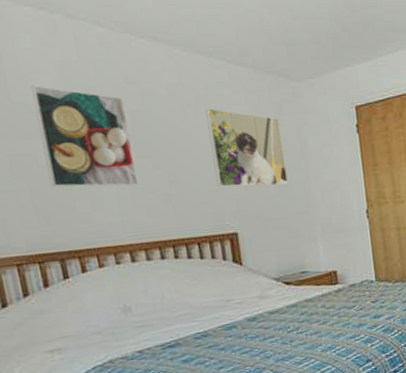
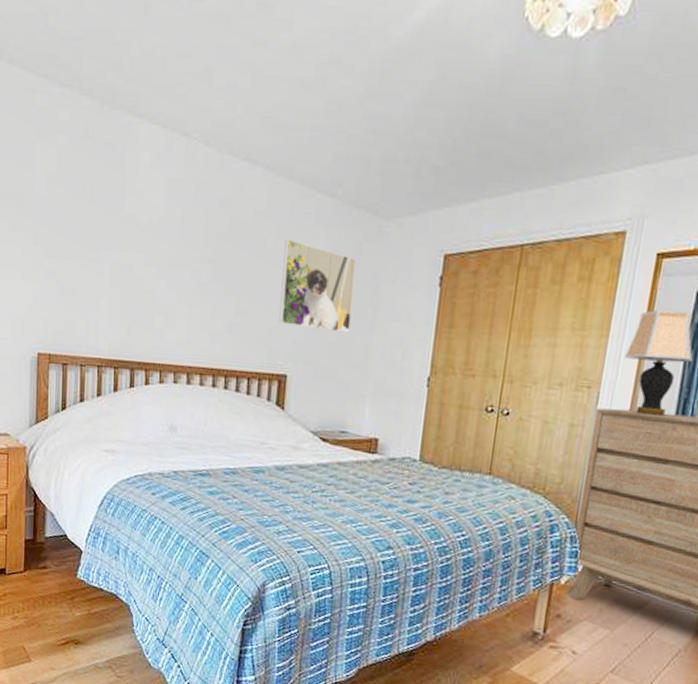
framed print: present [31,85,139,188] -> none [138,201,214,309]

